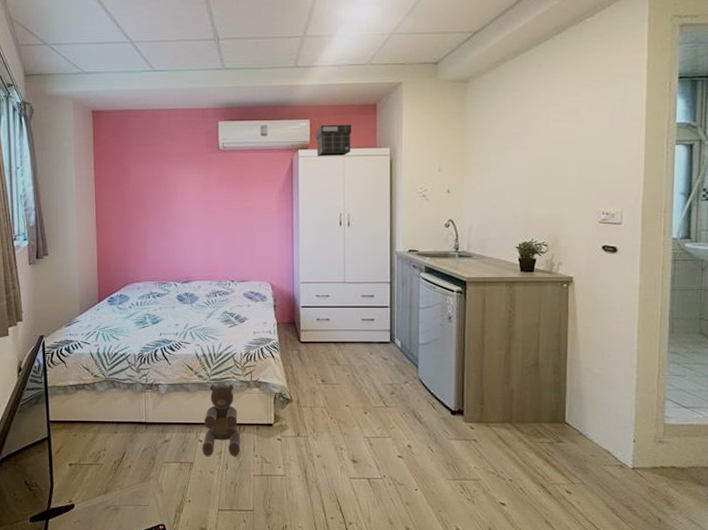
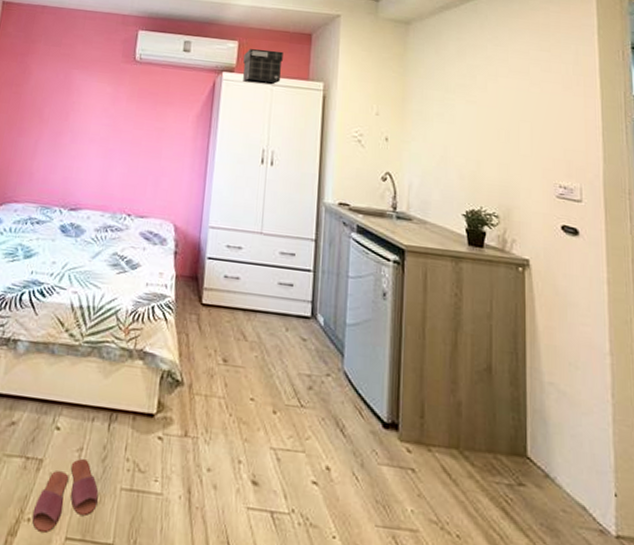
slippers: none [191,459,238,509] -> present [32,459,99,534]
teddy bear: present [202,383,241,457] -> none [57,348,112,457]

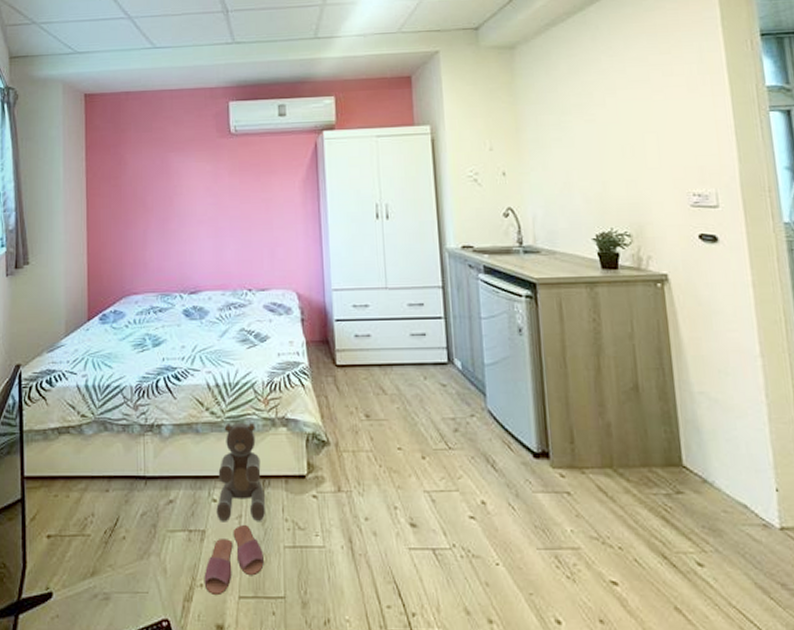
teddy bear: none [57,348,112,457] -> present [216,422,266,522]
storage box: present [243,49,283,85] -> none [342,99,385,138]

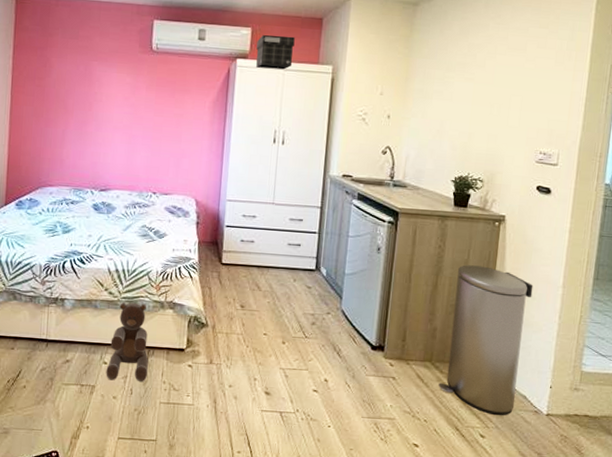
slippers: present [204,525,264,596] -> none [90,384,142,436]
storage box: none [342,99,385,138] -> present [256,35,295,70]
pedal bin: none [623,339,734,533] -> present [438,265,533,415]

